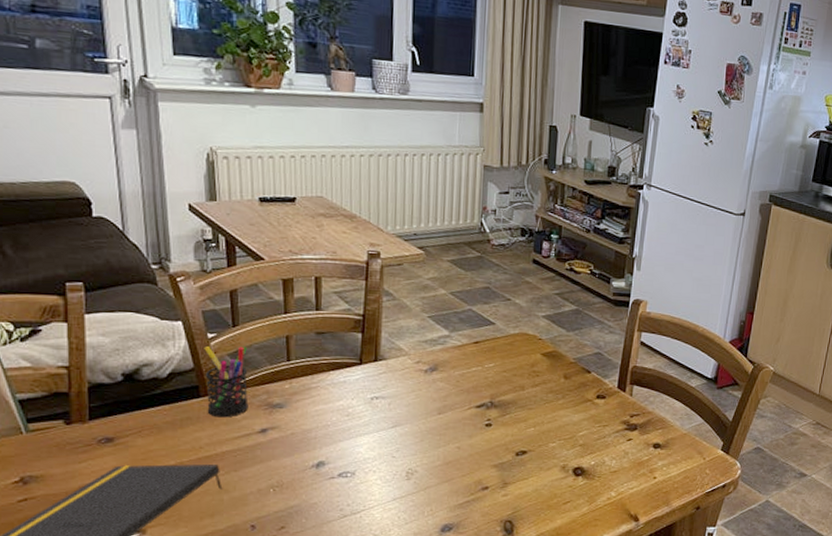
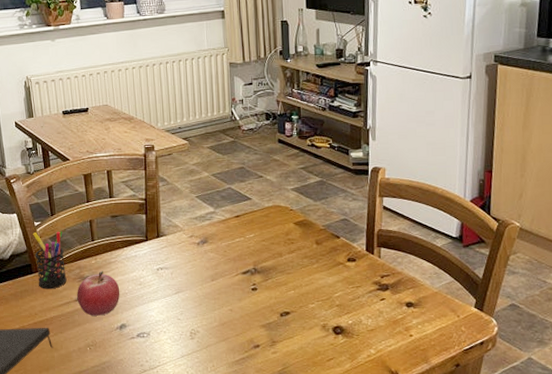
fruit: none [261,397,320,451] -> present [77,270,120,316]

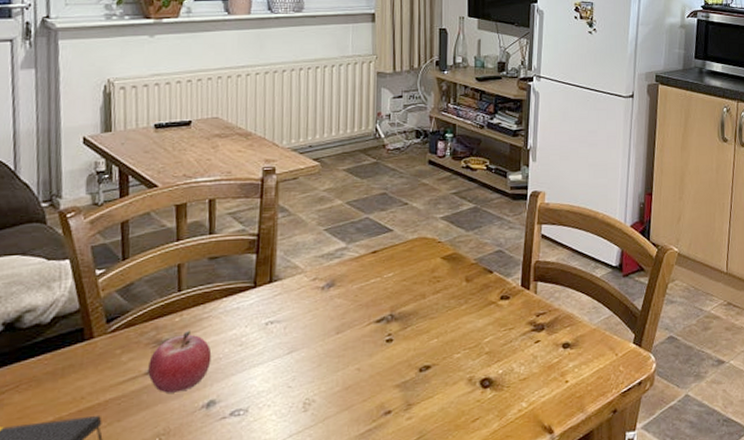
pen holder: present [33,231,67,289] -> none [91,280,137,362]

